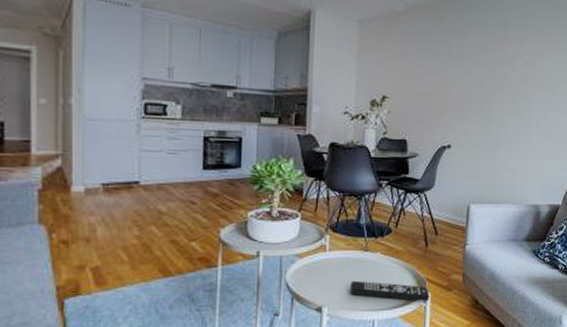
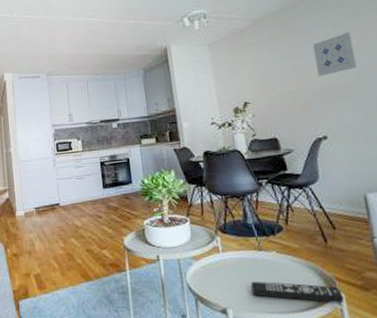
wall art: none [458,43,496,84] -> present [312,32,357,76]

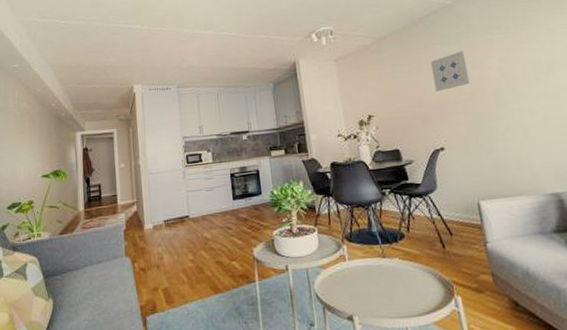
remote control: present [251,281,344,303] -> none [375,287,461,306]

